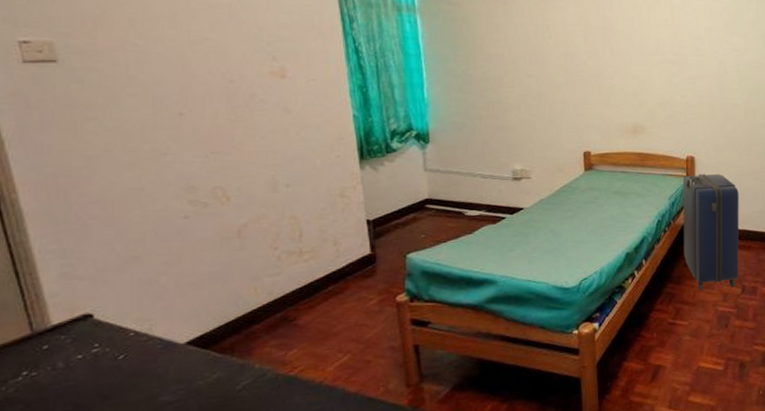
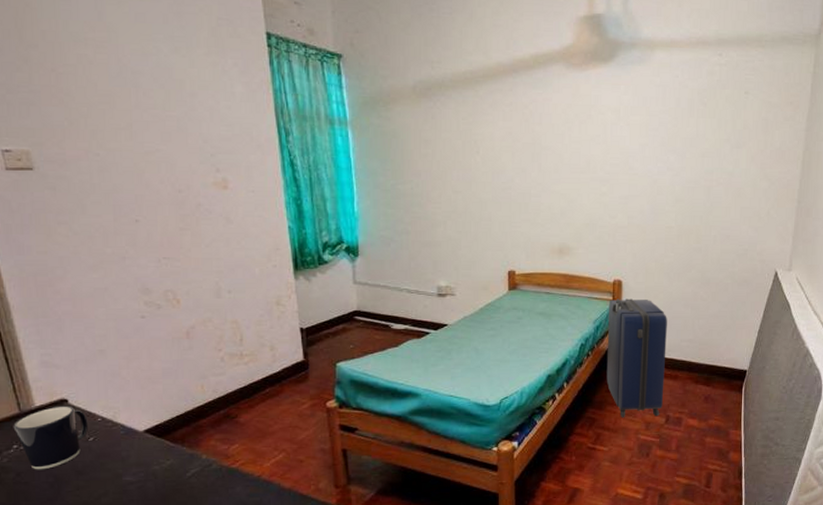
mug: none [23,321,117,399] -> present [13,405,88,470]

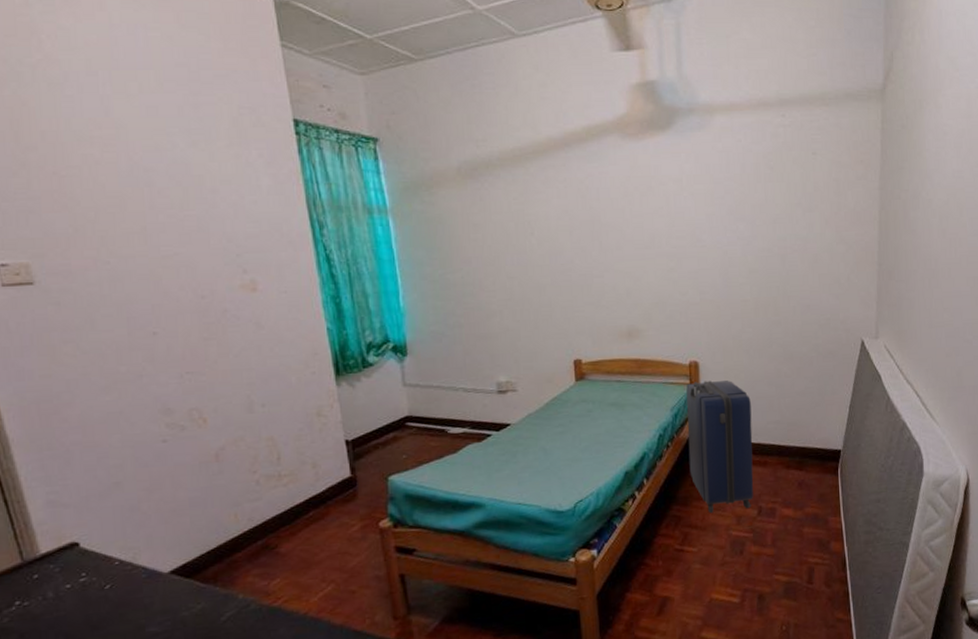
mug: present [13,405,88,470] -> none [14,550,104,629]

